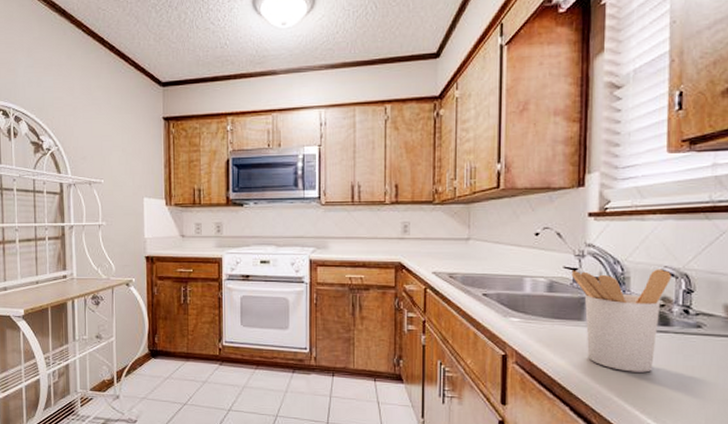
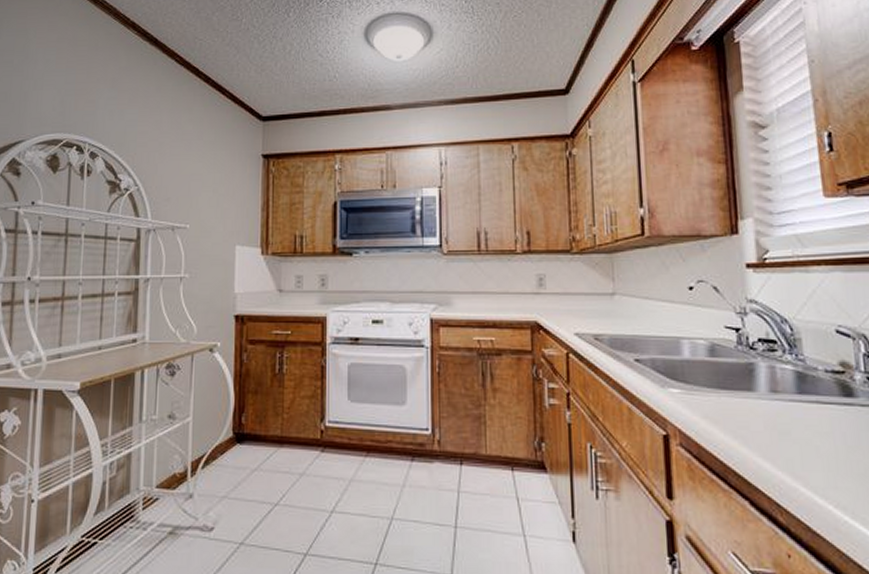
utensil holder: present [571,269,671,373] -> none [734,328,848,455]

